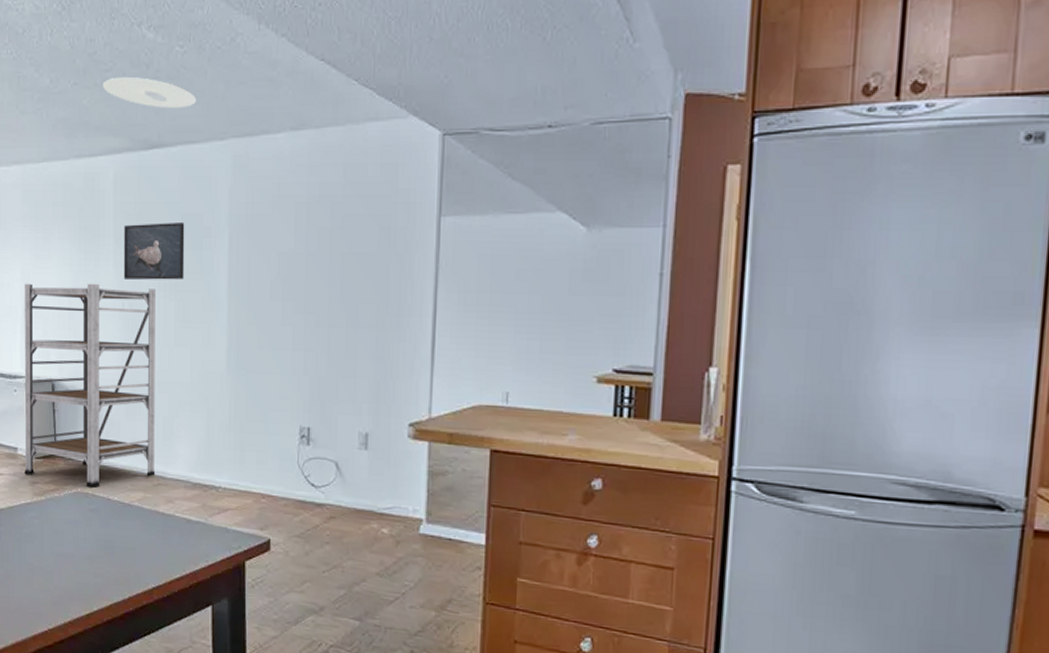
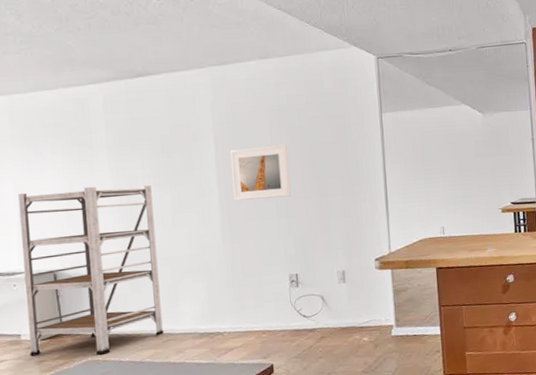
ceiling light: present [103,77,197,109] -> none [86,23,176,47]
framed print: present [123,223,185,280] -> none [116,132,177,181]
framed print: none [244,250,313,322] -> present [229,144,291,201]

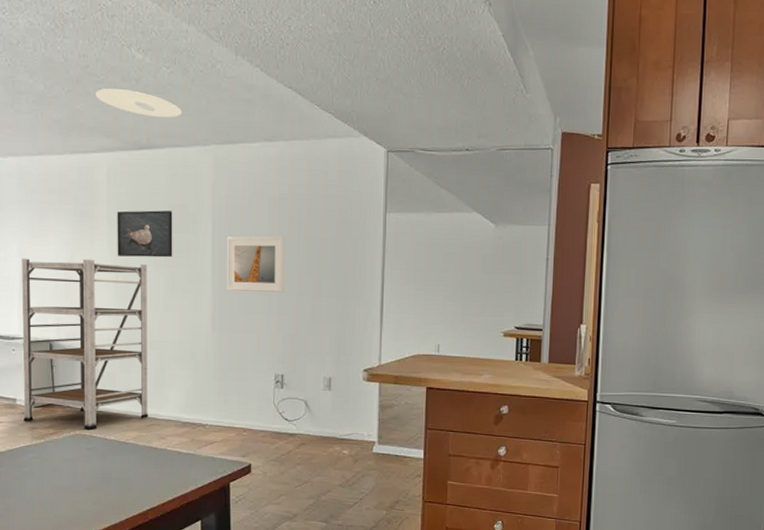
ceiling light: none [86,23,176,47] -> present [95,89,183,118]
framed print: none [116,132,177,181] -> present [117,210,173,258]

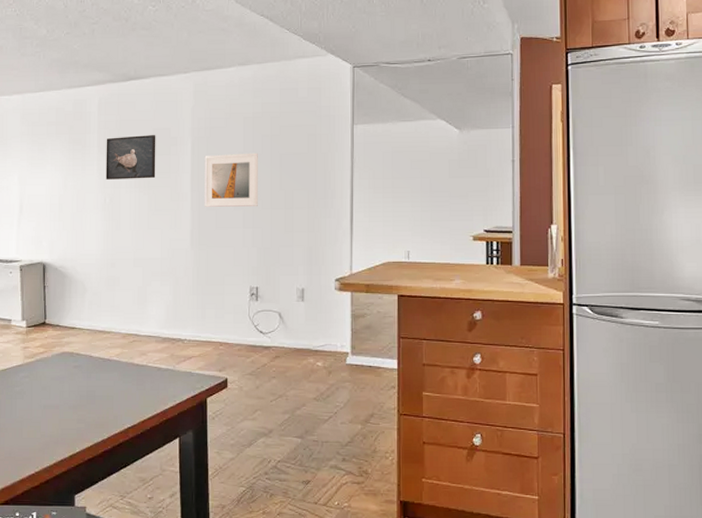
shelving unit: present [22,258,149,430] -> none [17,183,132,348]
ceiling light: present [95,89,183,118] -> none [90,28,166,51]

